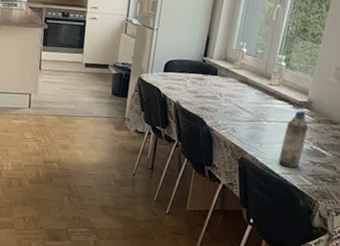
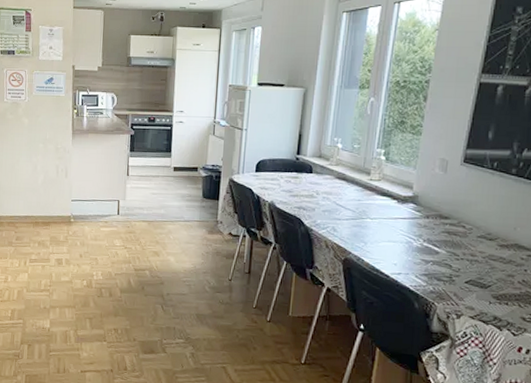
water bottle: present [278,110,309,168] -> none [386,205,417,268]

